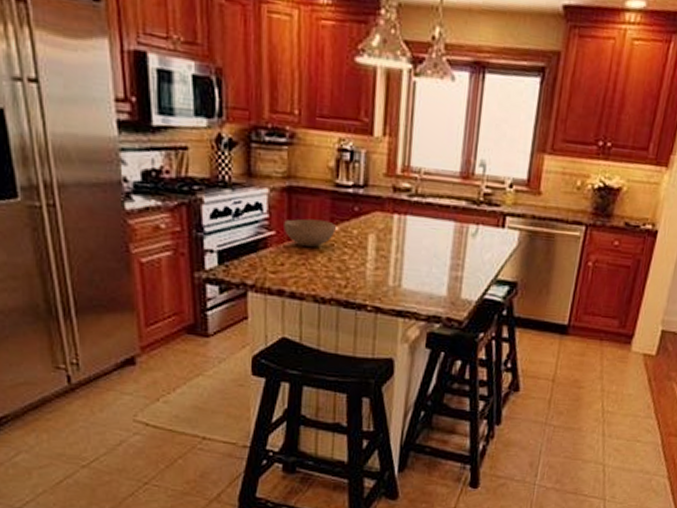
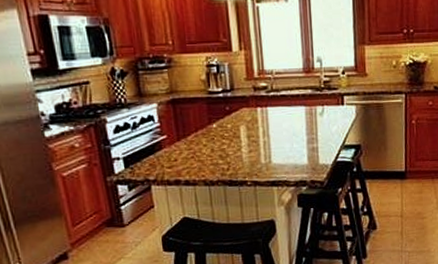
bowl: present [284,218,336,247] -> none [172,121,214,143]

